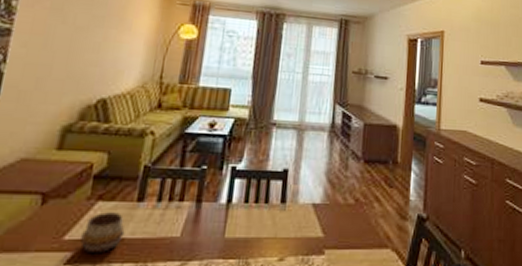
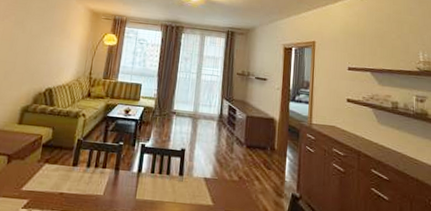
decorative bowl: present [80,212,125,252] -> none [33,172,64,202]

